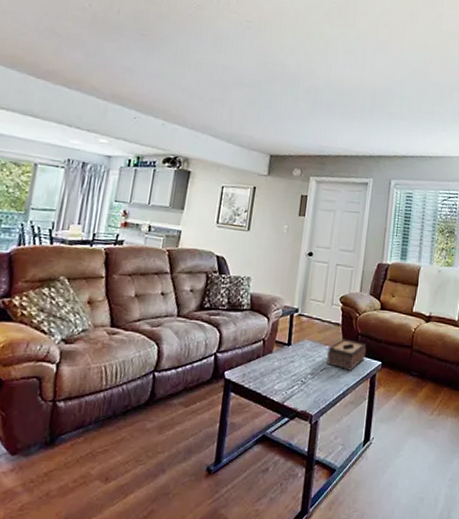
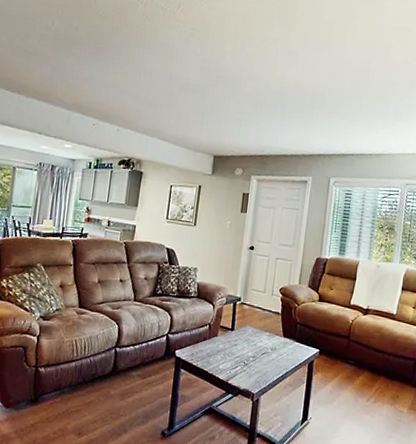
tissue box: present [326,339,367,371] -> none [267,326,305,356]

